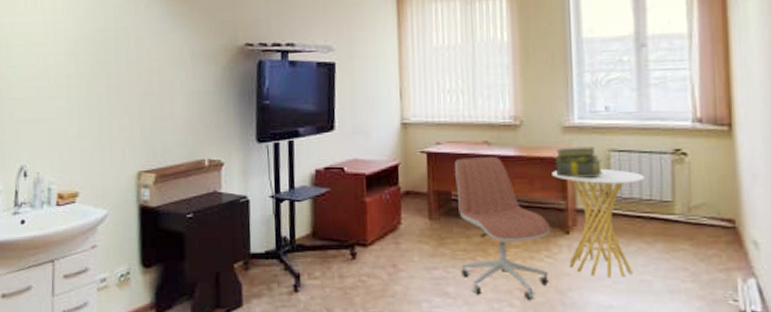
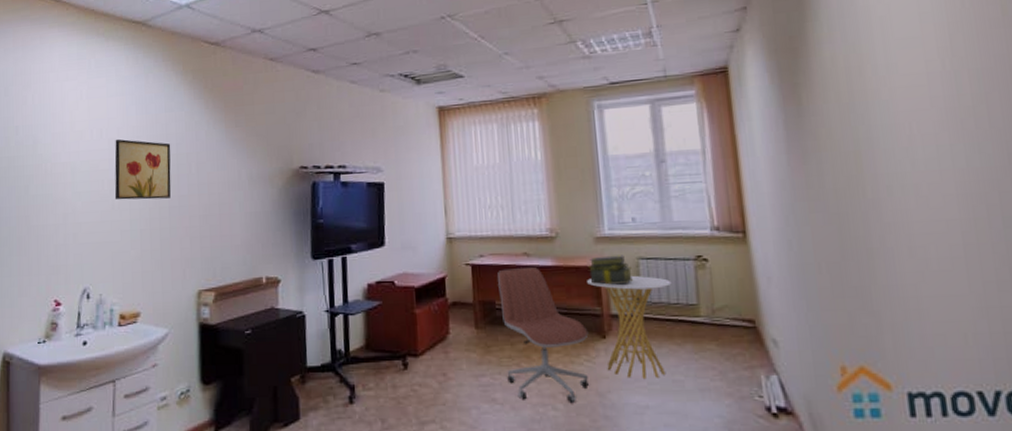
wall art: none [50,10,110,76] -> present [114,139,171,200]

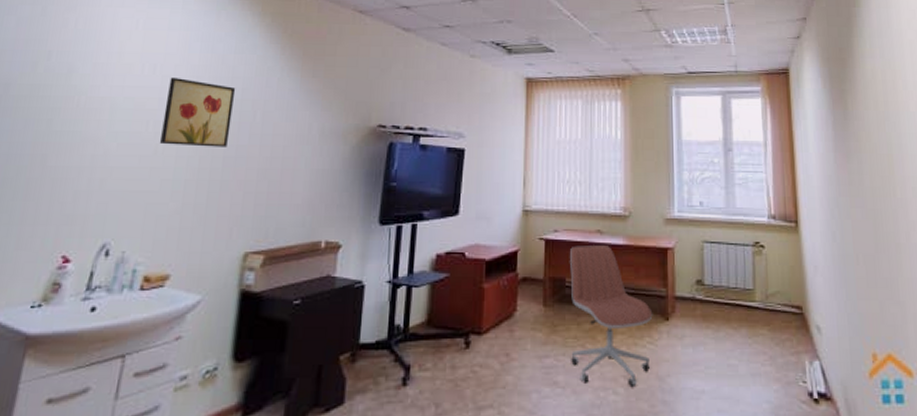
side table: present [587,275,672,380] -> none [655,258,732,364]
stack of books: present [589,255,633,285] -> none [658,237,697,267]

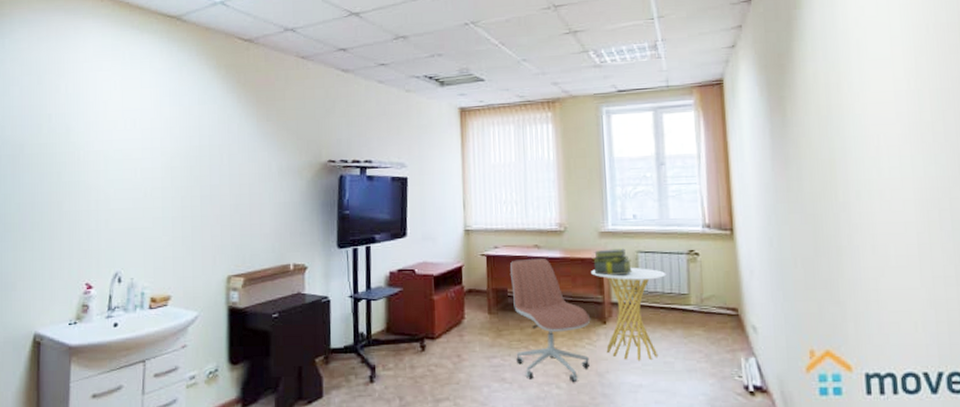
wall art: present [159,77,236,147] -> none [147,129,204,188]
side table: none [655,258,732,364] -> present [591,267,666,361]
stack of books: none [658,237,697,267] -> present [593,248,632,276]

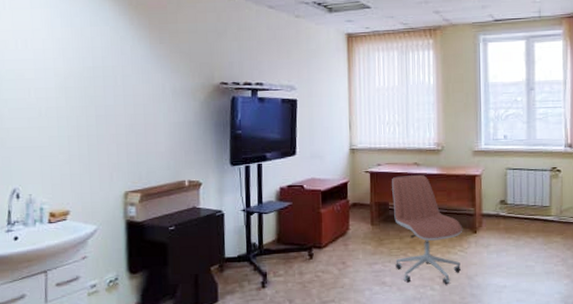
side table: present [591,267,666,361] -> none [465,182,531,265]
stack of books: present [593,248,632,276] -> none [467,166,501,190]

